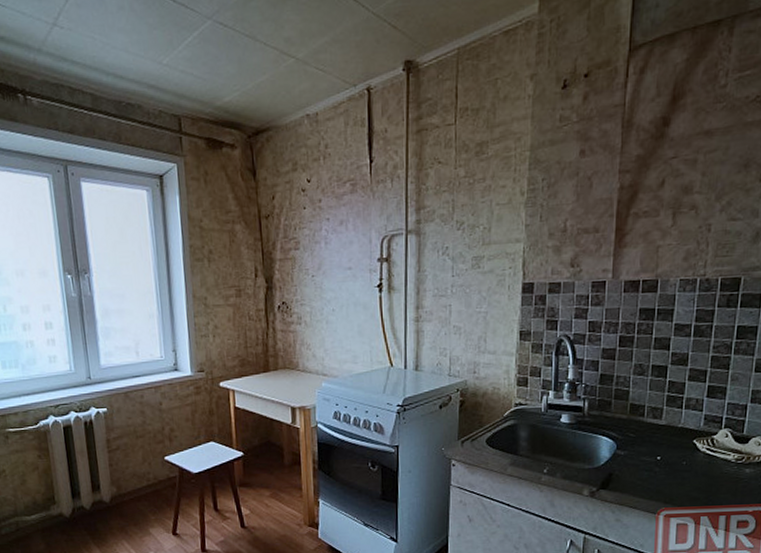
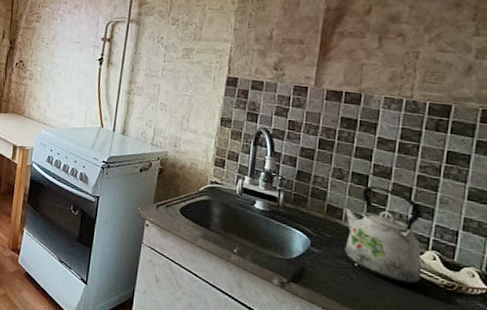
kettle: none [644,375,717,466] -> present [342,185,423,284]

